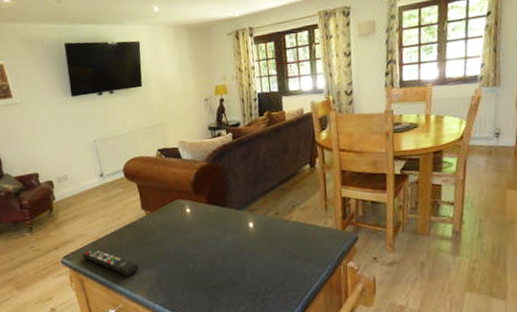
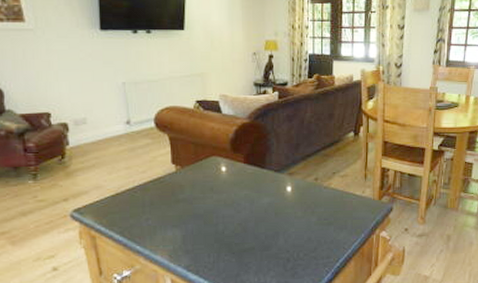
remote control: present [82,248,139,277] -> none [97,203,163,236]

